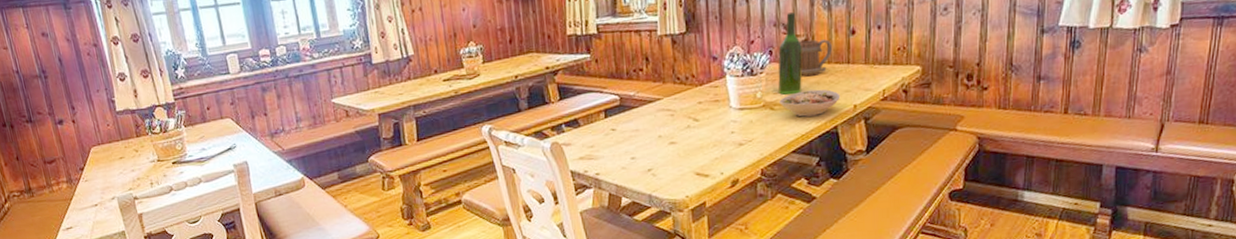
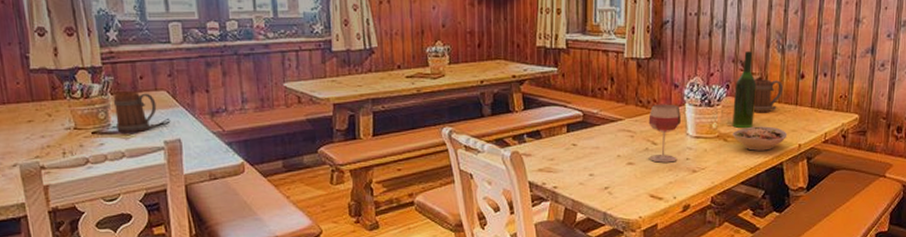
beer mug: none [187,121,224,162] -> present [113,91,157,135]
wineglass: none [688,77,722,140] -> present [648,104,681,163]

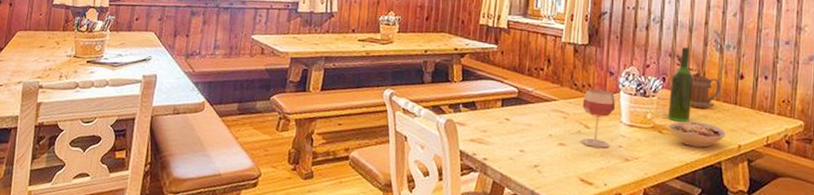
beer mug: present [113,91,157,135] -> none [107,29,144,66]

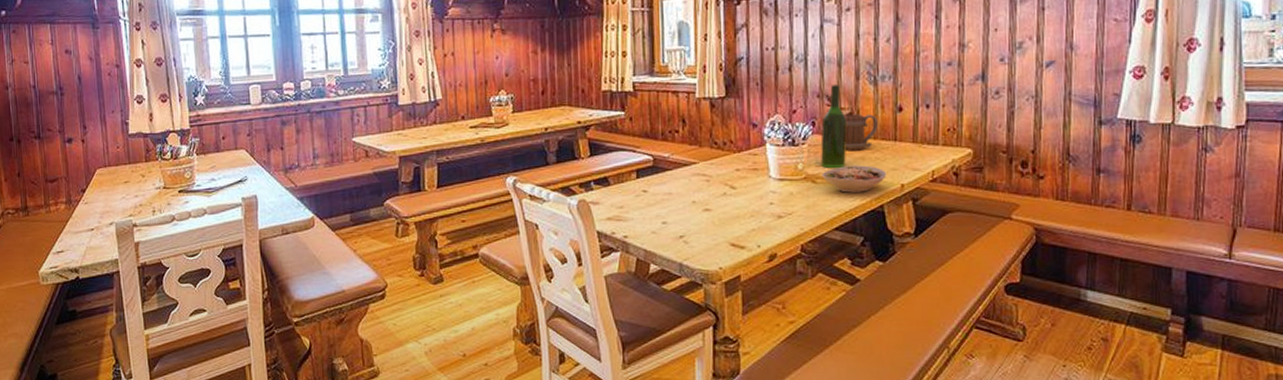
wineglass: present [580,88,615,148] -> none [725,144,762,208]

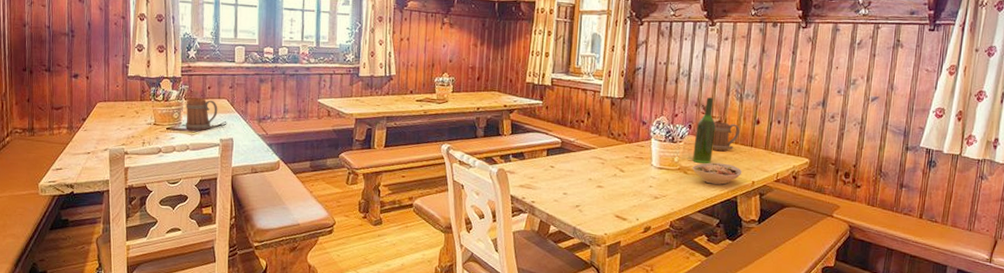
beer mug: none [198,151,236,192] -> present [185,98,218,132]

